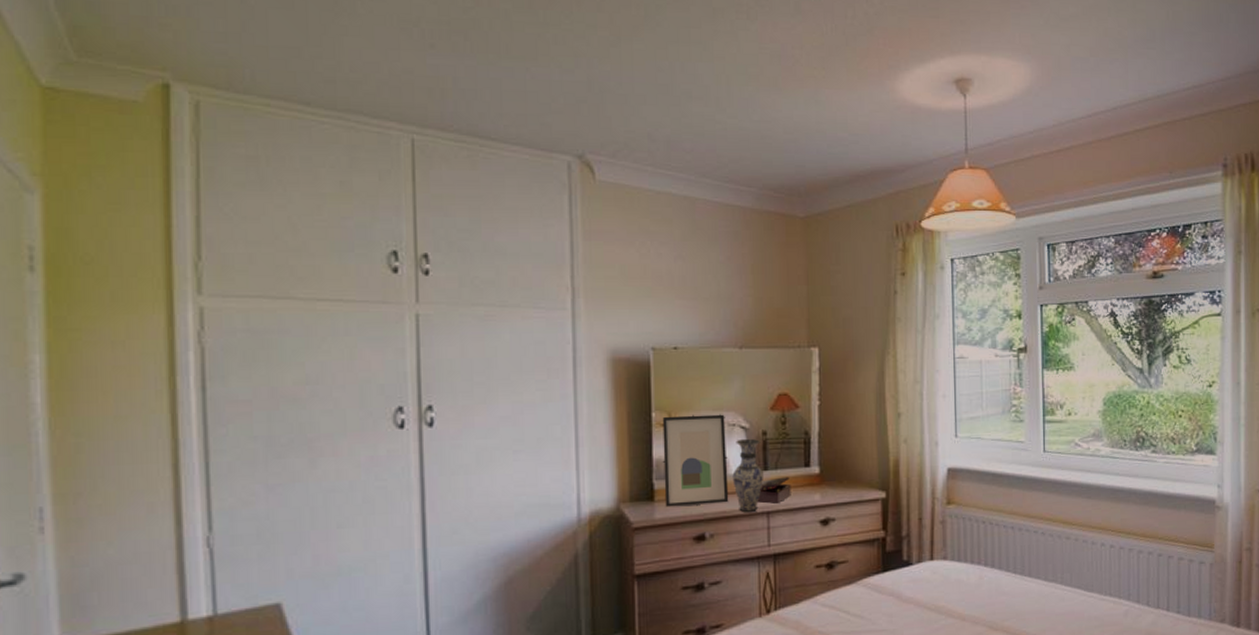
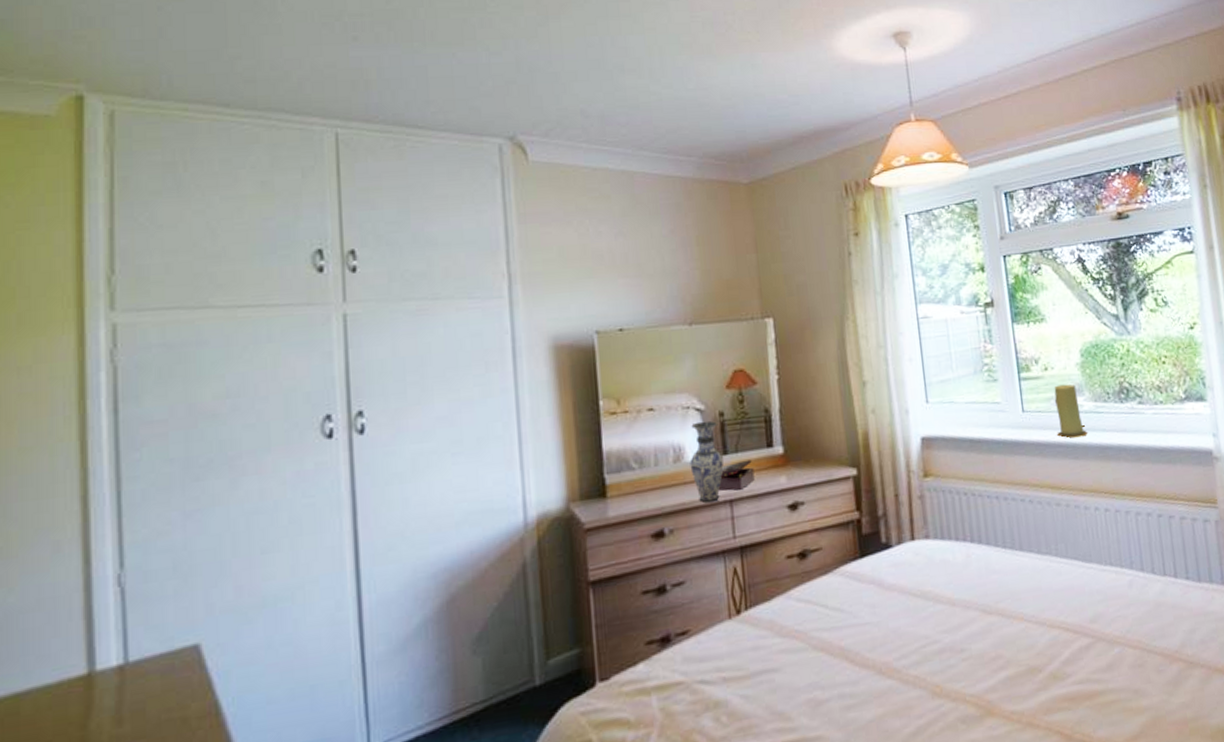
picture frame: present [662,414,729,508] -> none [611,397,688,504]
candle: none [1074,429,1103,479] -> present [1054,384,1088,439]

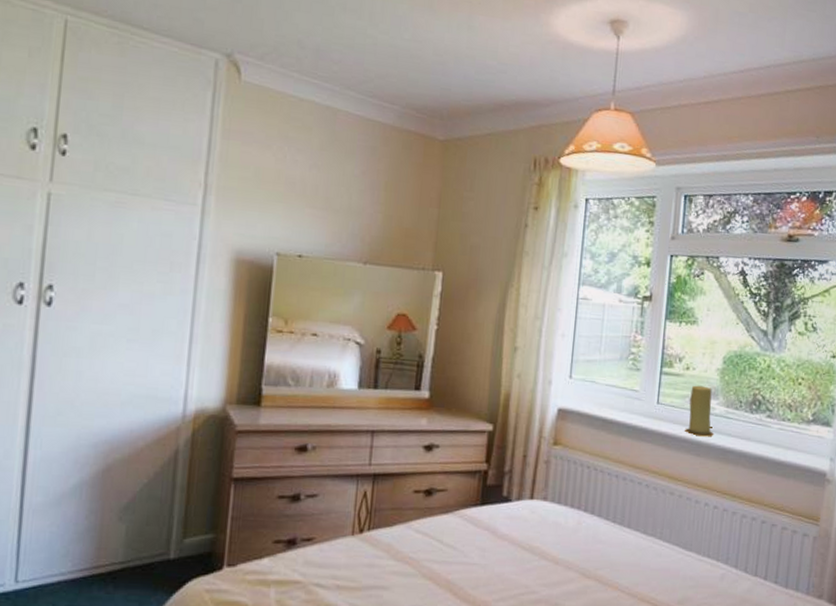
vase: present [690,421,725,503] -> none [341,354,374,430]
jewelry box: present [718,459,755,491] -> none [363,397,399,423]

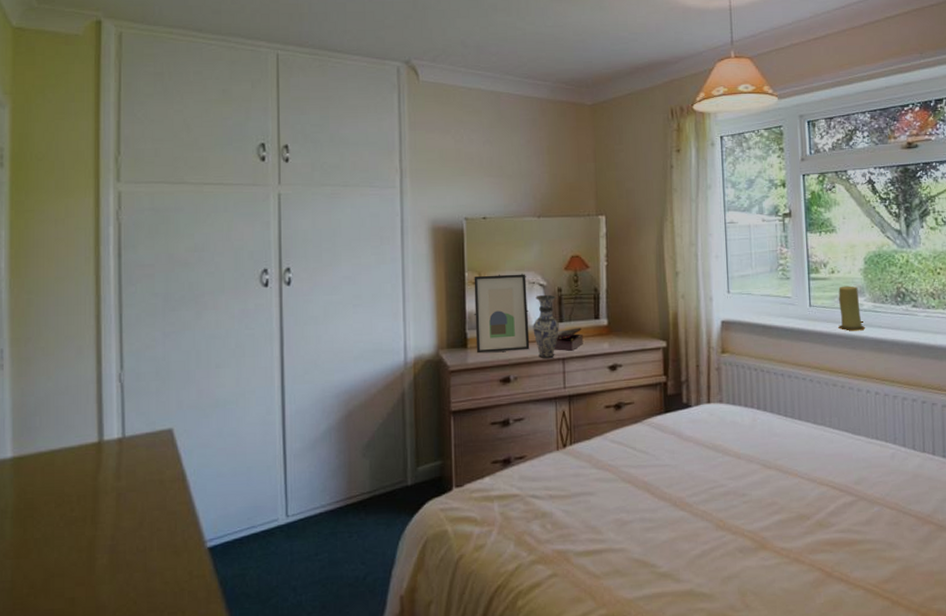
picture frame: none [271,322,341,417] -> present [474,274,530,354]
vase: none [341,354,374,430] -> present [533,294,560,359]
jewelry box: none [363,397,399,423] -> present [554,327,583,351]

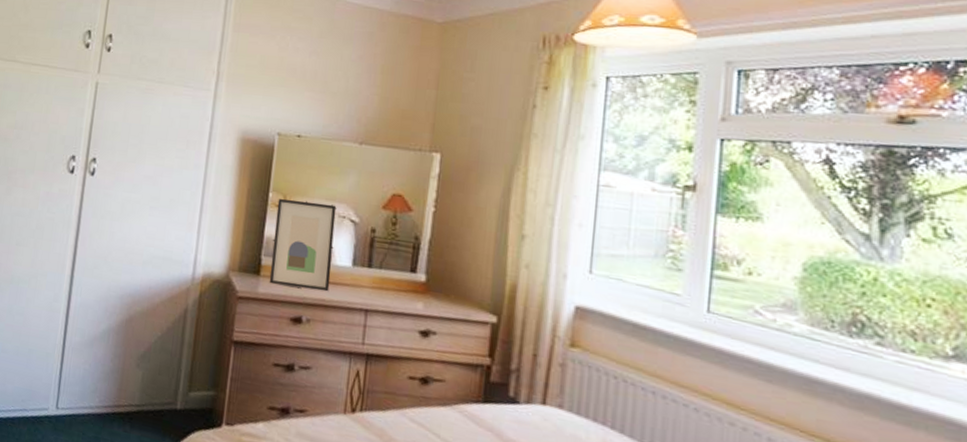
vase: present [533,294,560,359] -> none [335,232,369,307]
jewelry box: present [554,327,583,351] -> none [357,277,394,304]
candle: present [838,286,866,331] -> none [748,294,793,361]

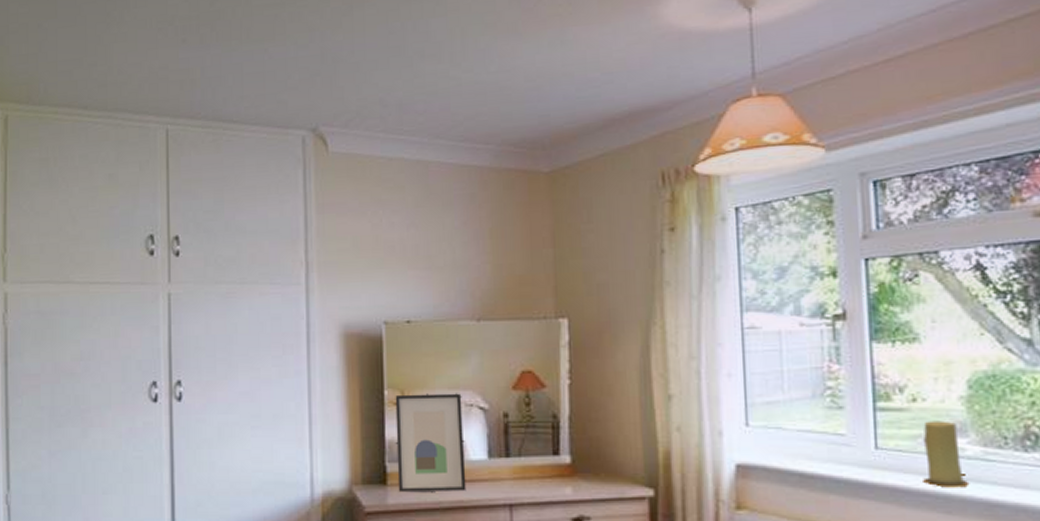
candle: none [748,294,793,361] -> present [923,420,970,488]

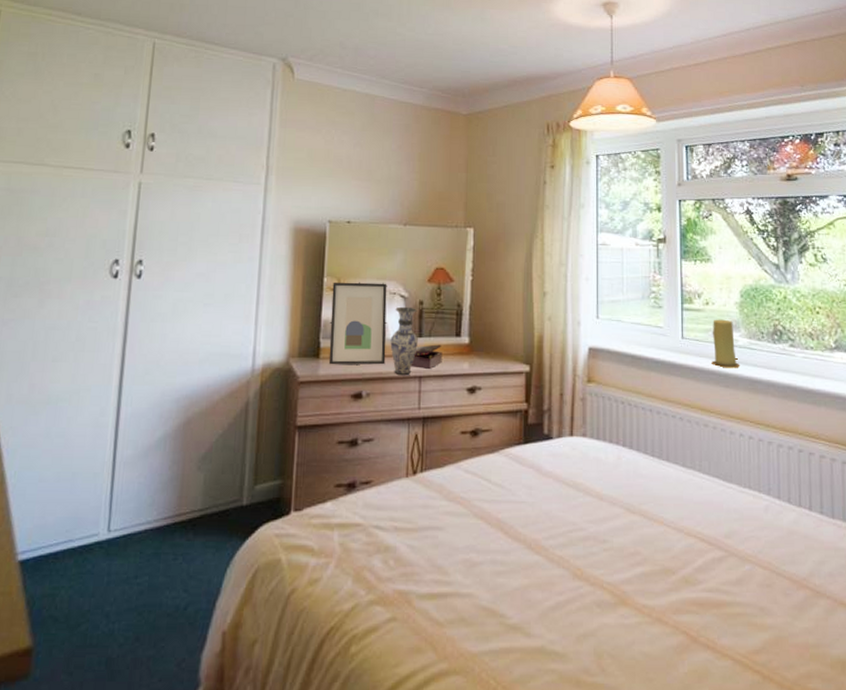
vase: none [470,420,506,504] -> present [390,306,419,376]
jewelry box: none [498,465,538,495] -> present [411,344,442,369]

